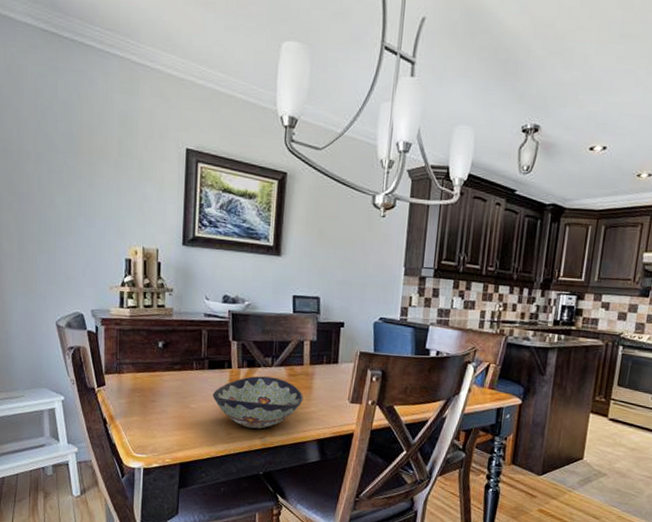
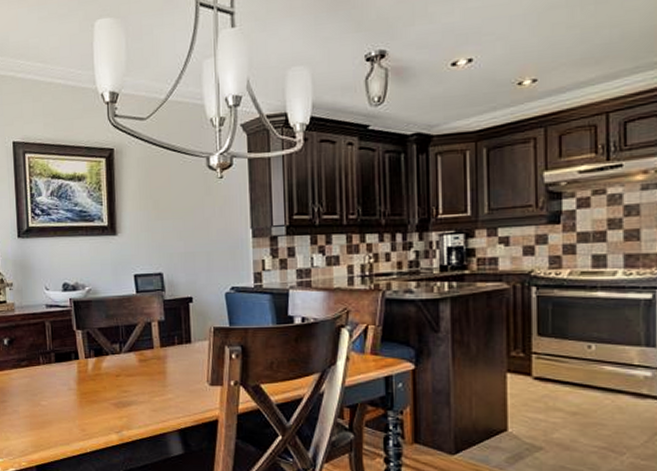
decorative bowl: present [212,376,303,429] -> none [62,365,158,423]

